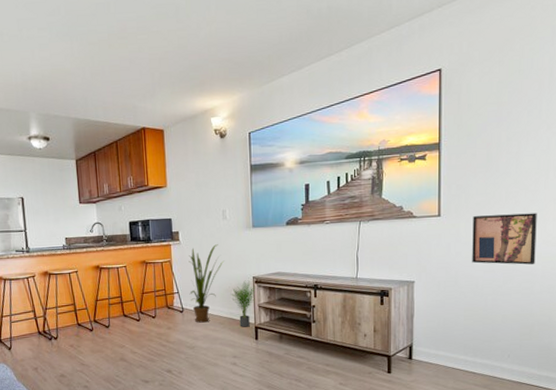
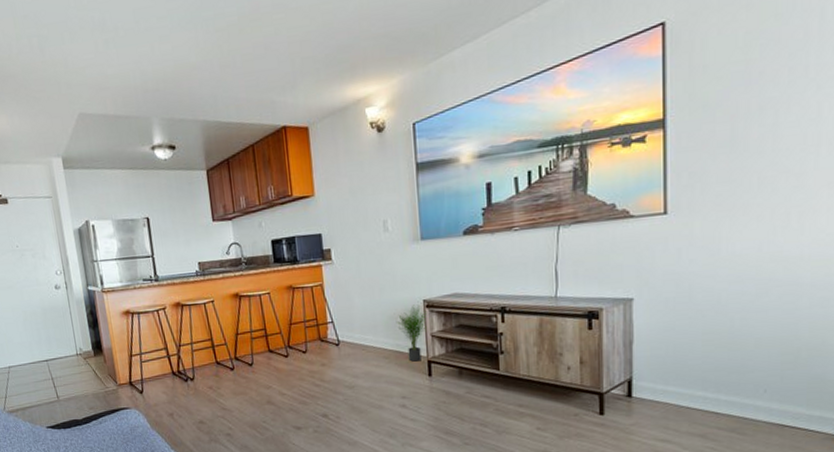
house plant: present [188,244,224,323] -> none [343,262,387,358]
wall art: present [472,213,537,265] -> none [712,202,804,273]

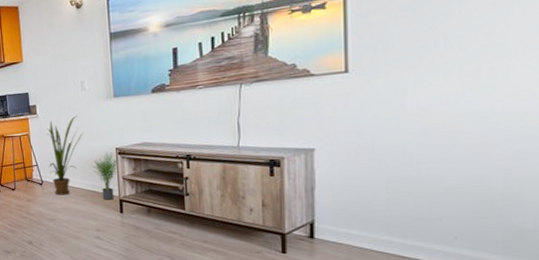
house plant: none [343,262,387,358] -> present [46,116,84,195]

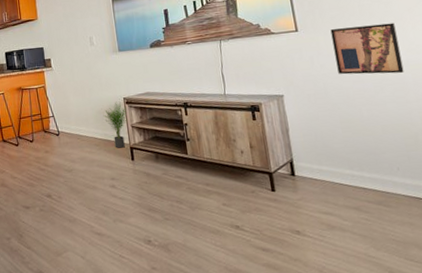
house plant: present [46,116,84,195] -> none [61,69,95,146]
wall art: none [395,59,495,126] -> present [330,23,404,75]

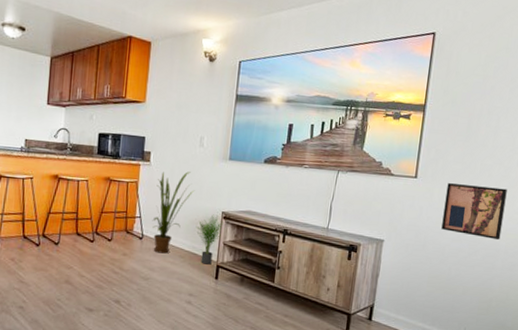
house plant: none [61,69,95,146] -> present [152,172,194,254]

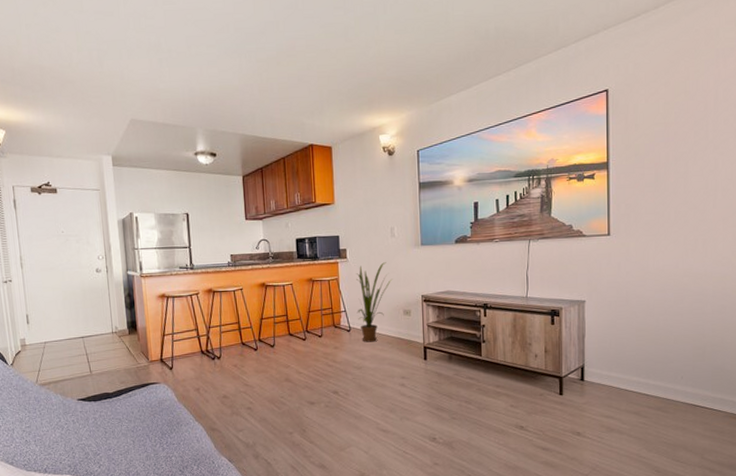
potted plant: present [196,214,223,265] -> none [399,299,424,347]
wall art: present [441,183,508,240] -> none [642,232,707,285]

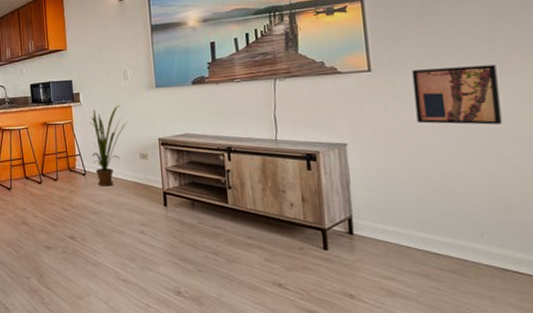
wall art: none [642,232,707,285] -> present [412,64,502,125]

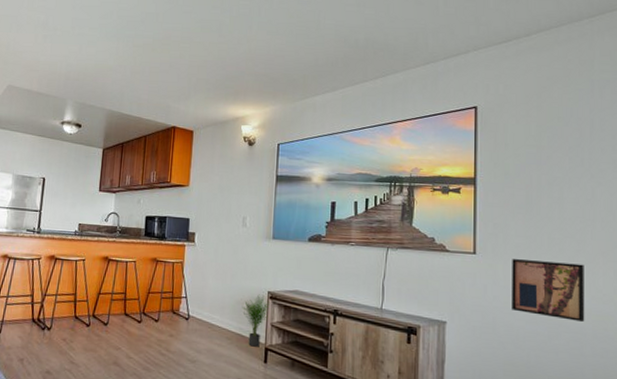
house plant: present [90,105,127,187] -> none [198,251,239,335]
potted plant: none [136,142,162,192] -> present [242,294,270,347]

